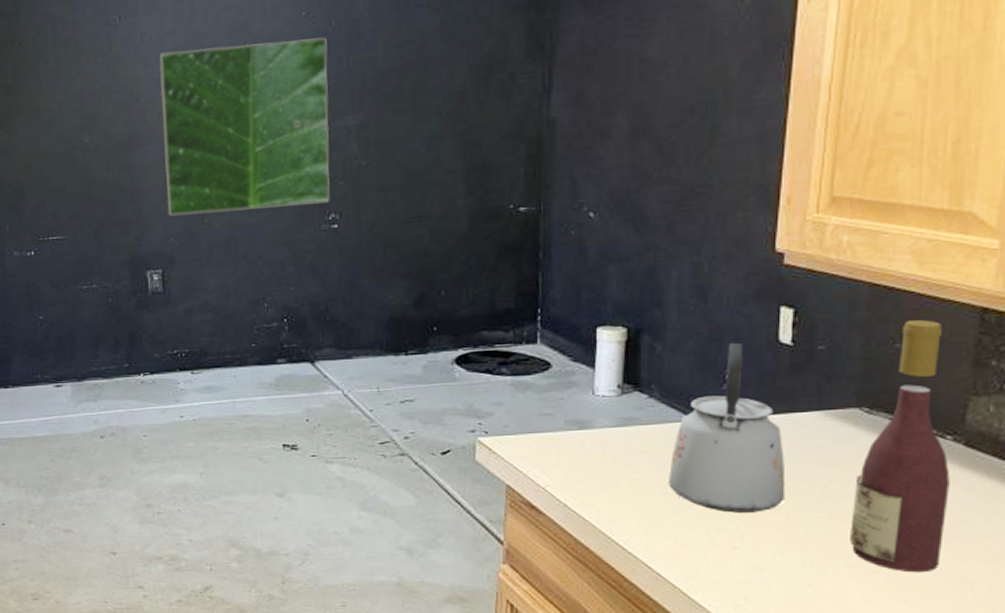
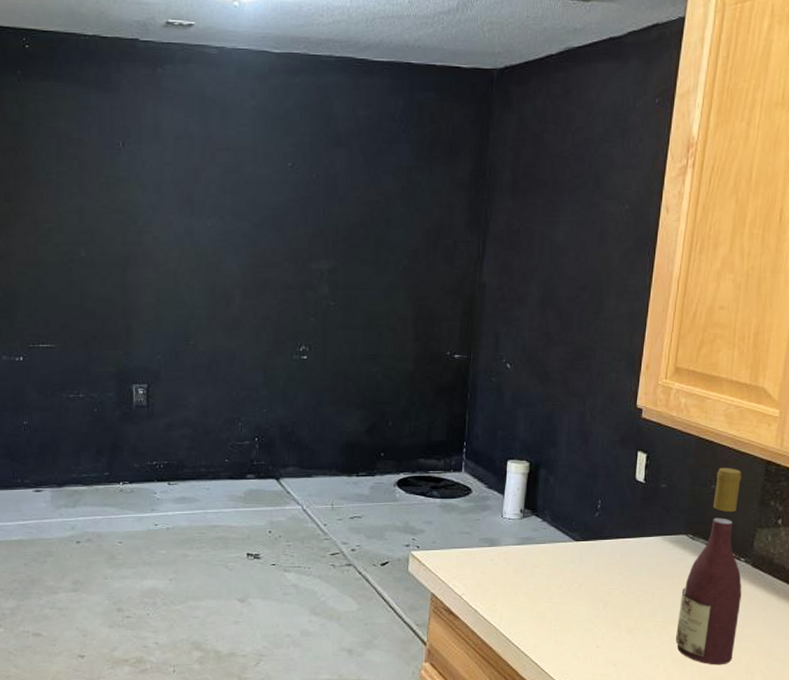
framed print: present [159,37,331,216] -> none [156,181,308,336]
kettle: present [667,342,786,513] -> none [552,478,635,618]

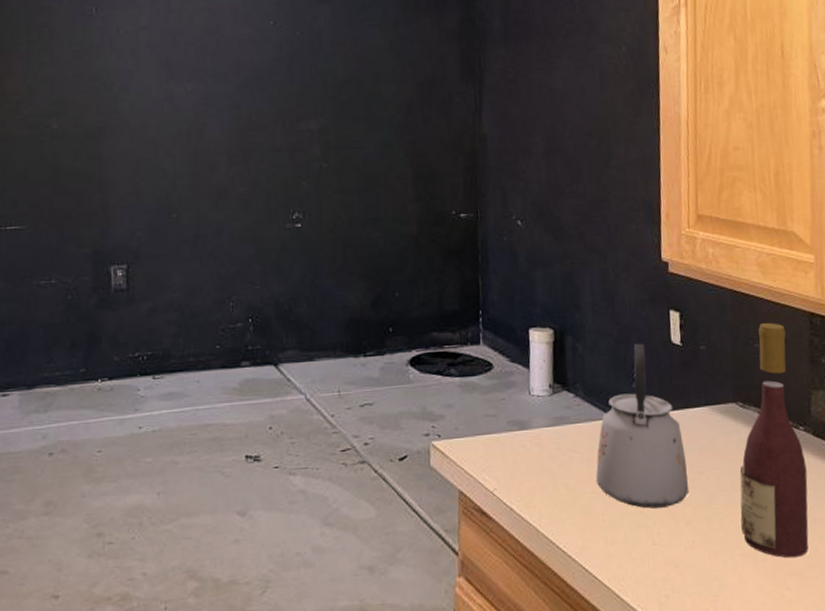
kettle: none [552,478,635,618] -> present [595,343,689,509]

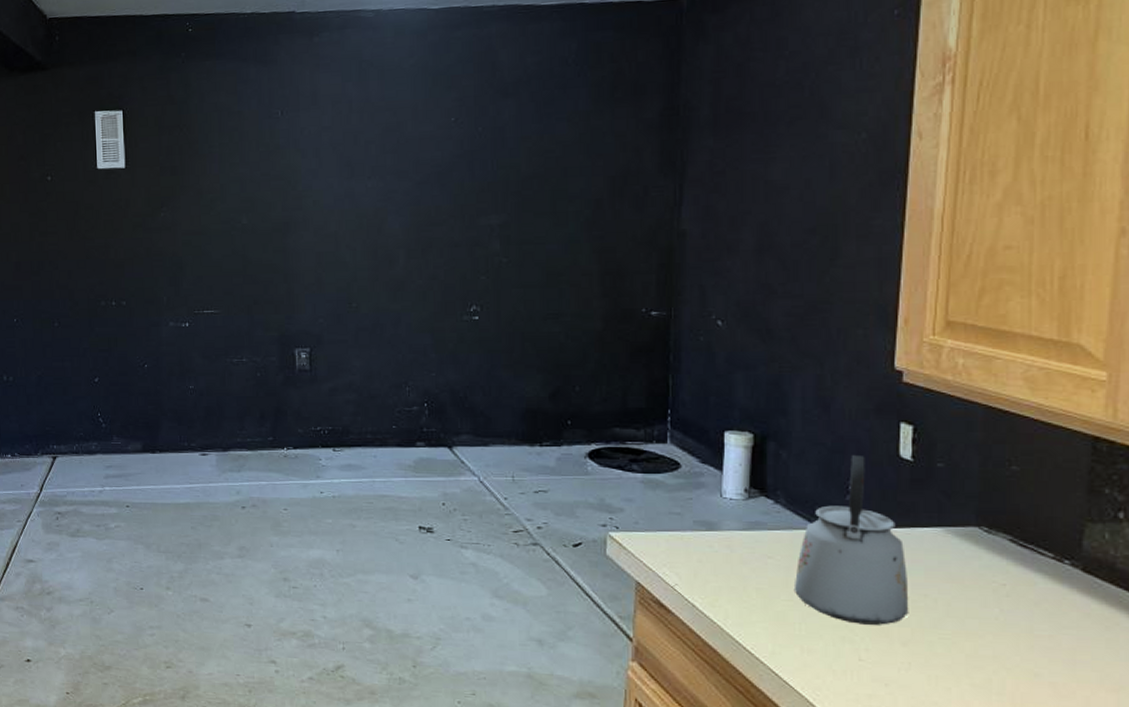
wine bottle: present [739,322,809,559] -> none [973,443,1069,698]

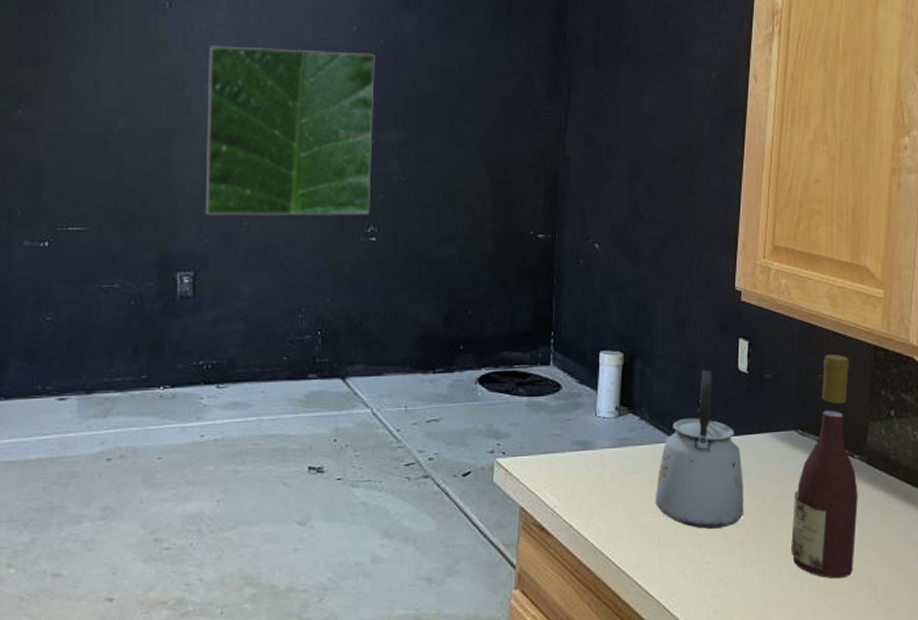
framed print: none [316,142,474,298] -> present [205,45,375,216]
wine bottle: none [973,443,1069,698] -> present [791,354,858,579]

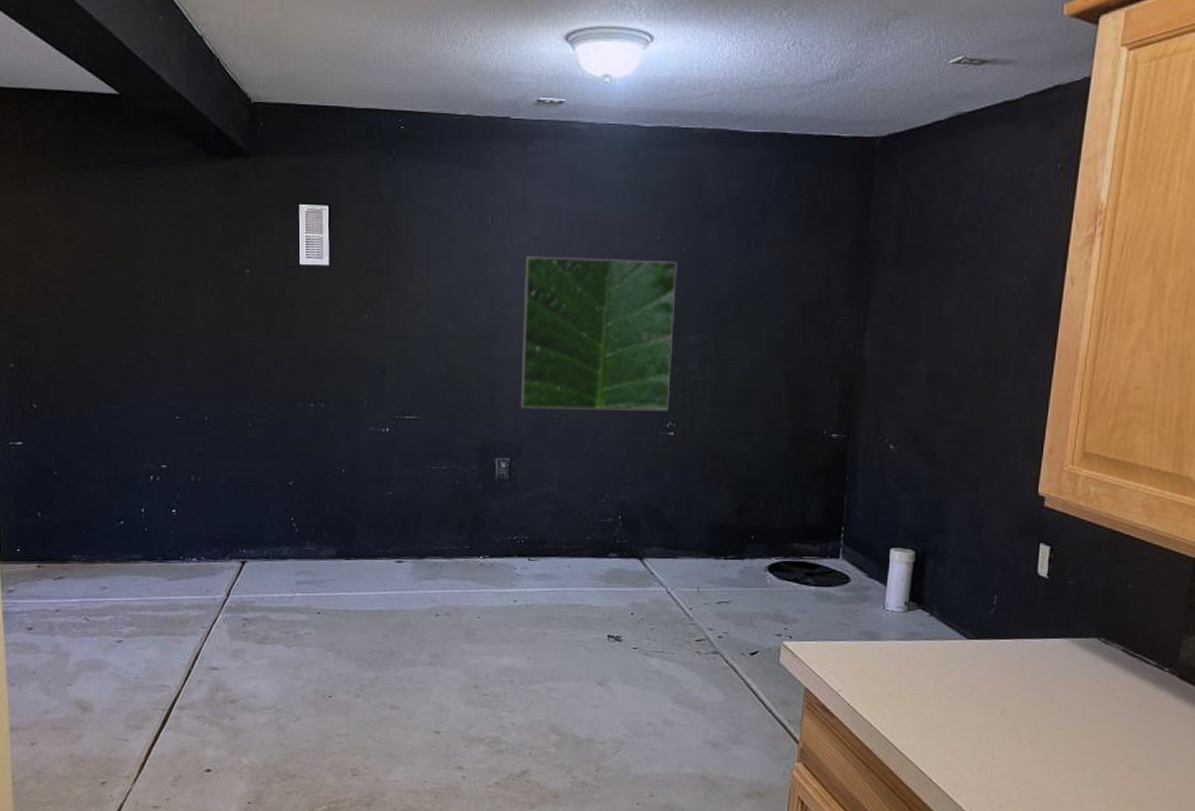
kettle: present [654,369,744,529] -> none [941,572,1038,726]
wine bottle: present [791,354,858,579] -> none [1086,564,1167,789]

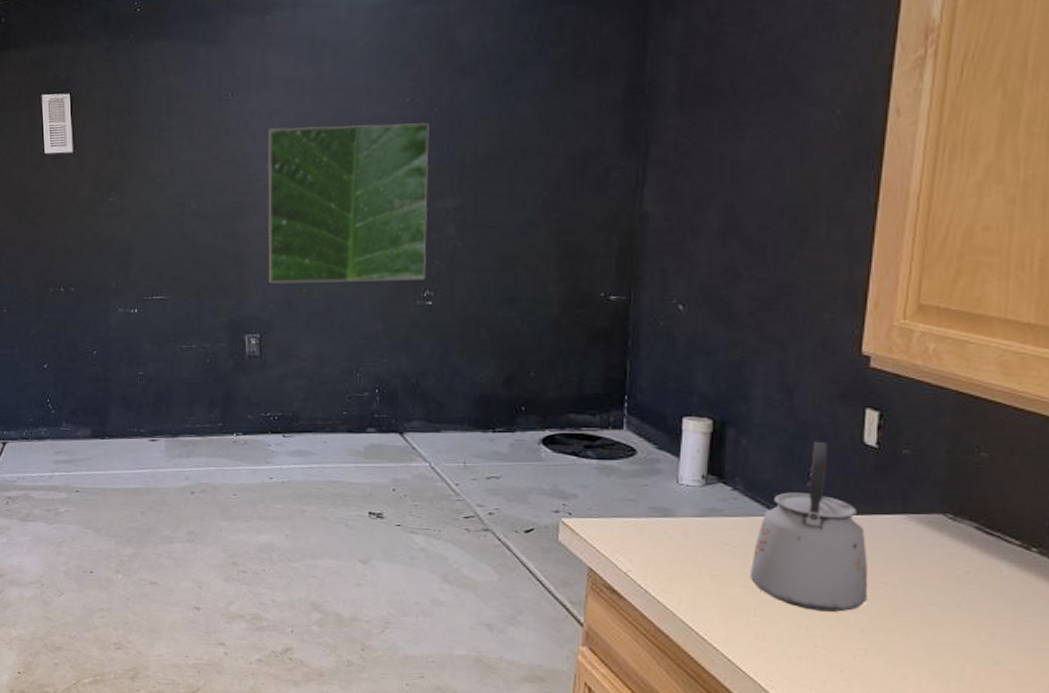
kettle: none [941,572,1038,726] -> present [749,441,868,612]

